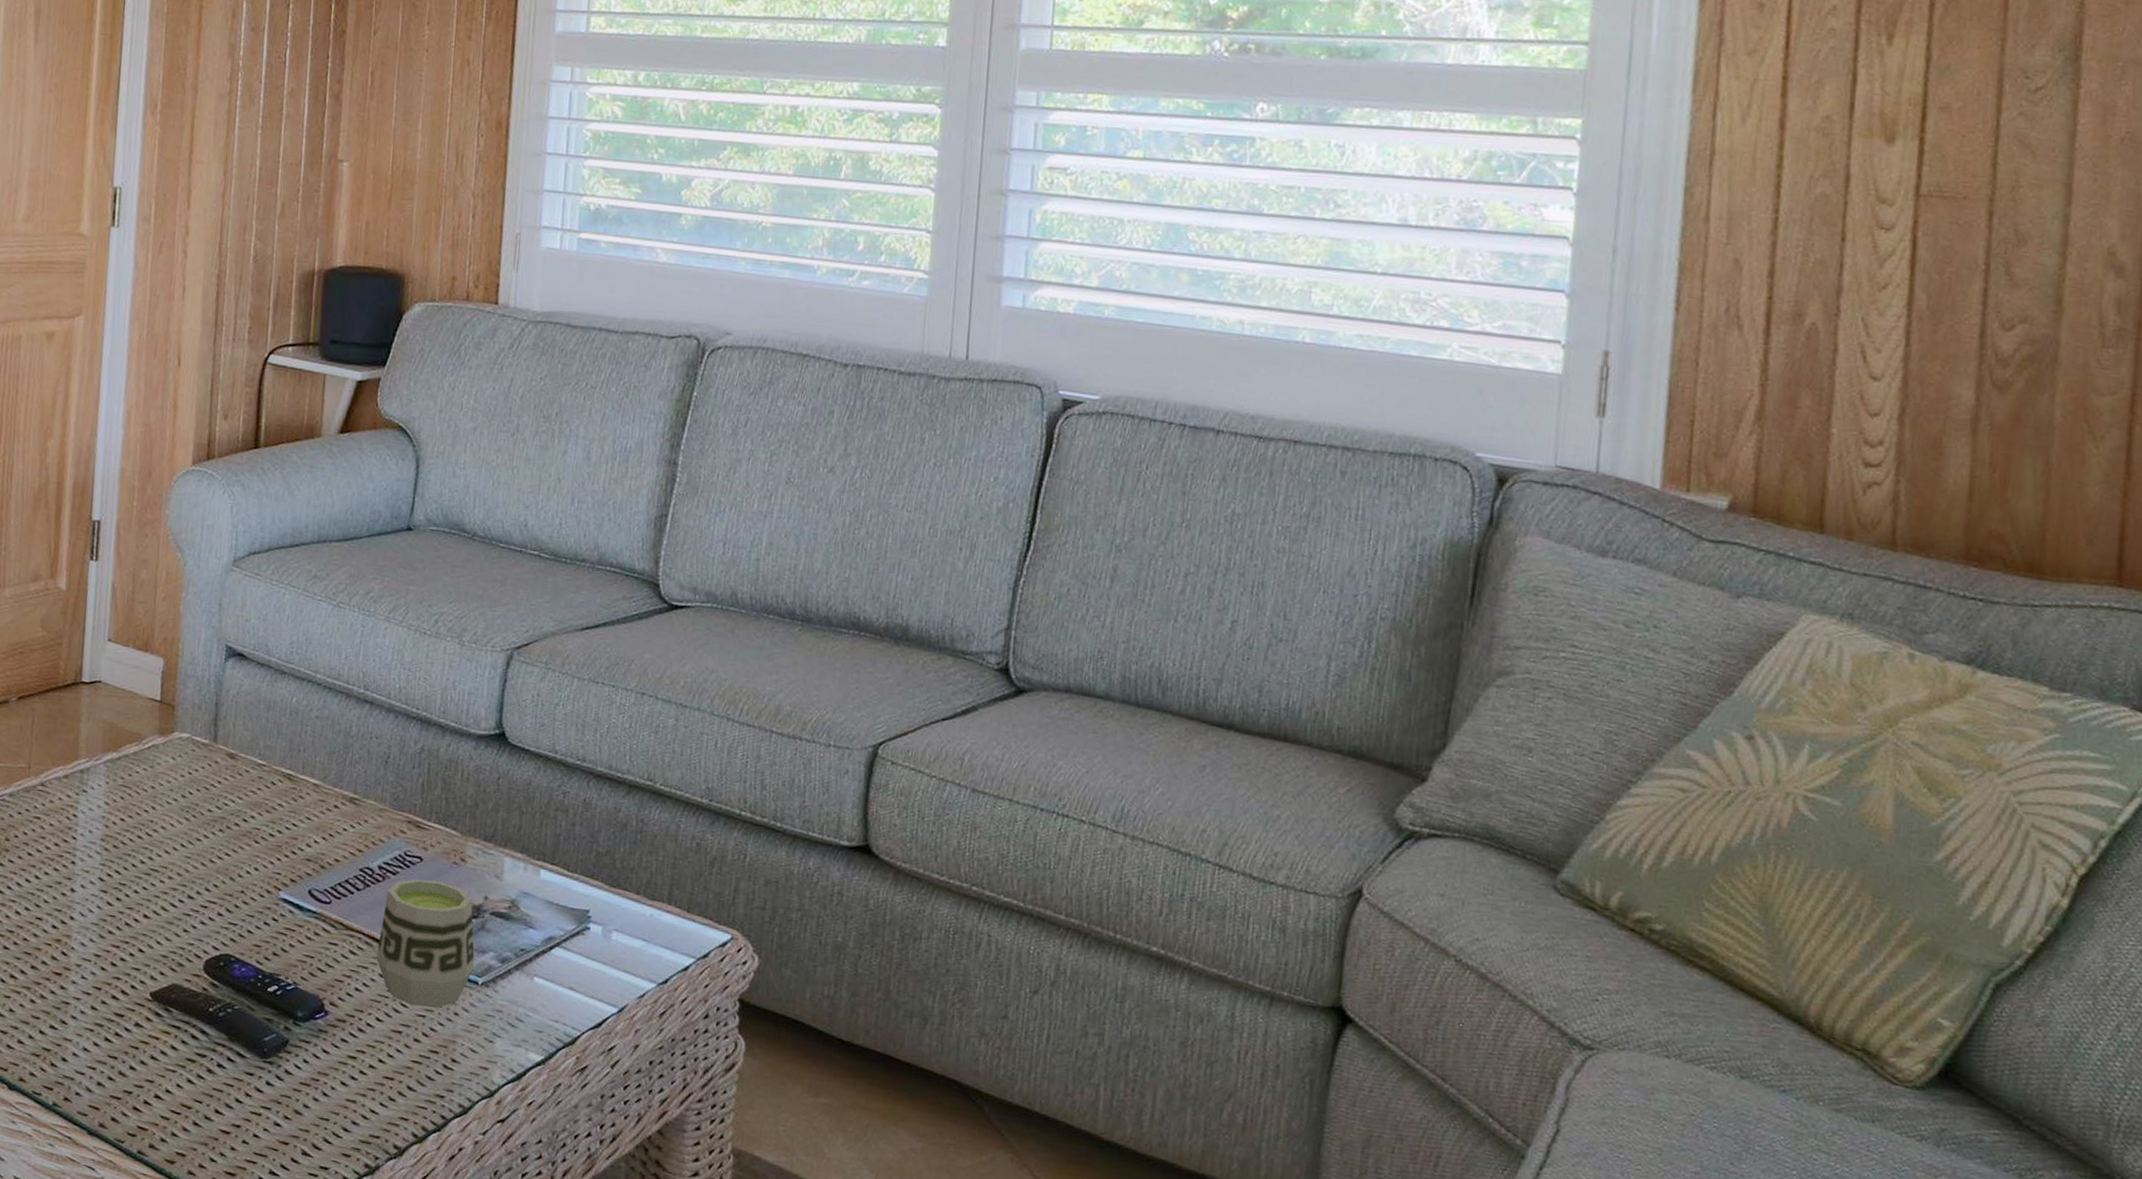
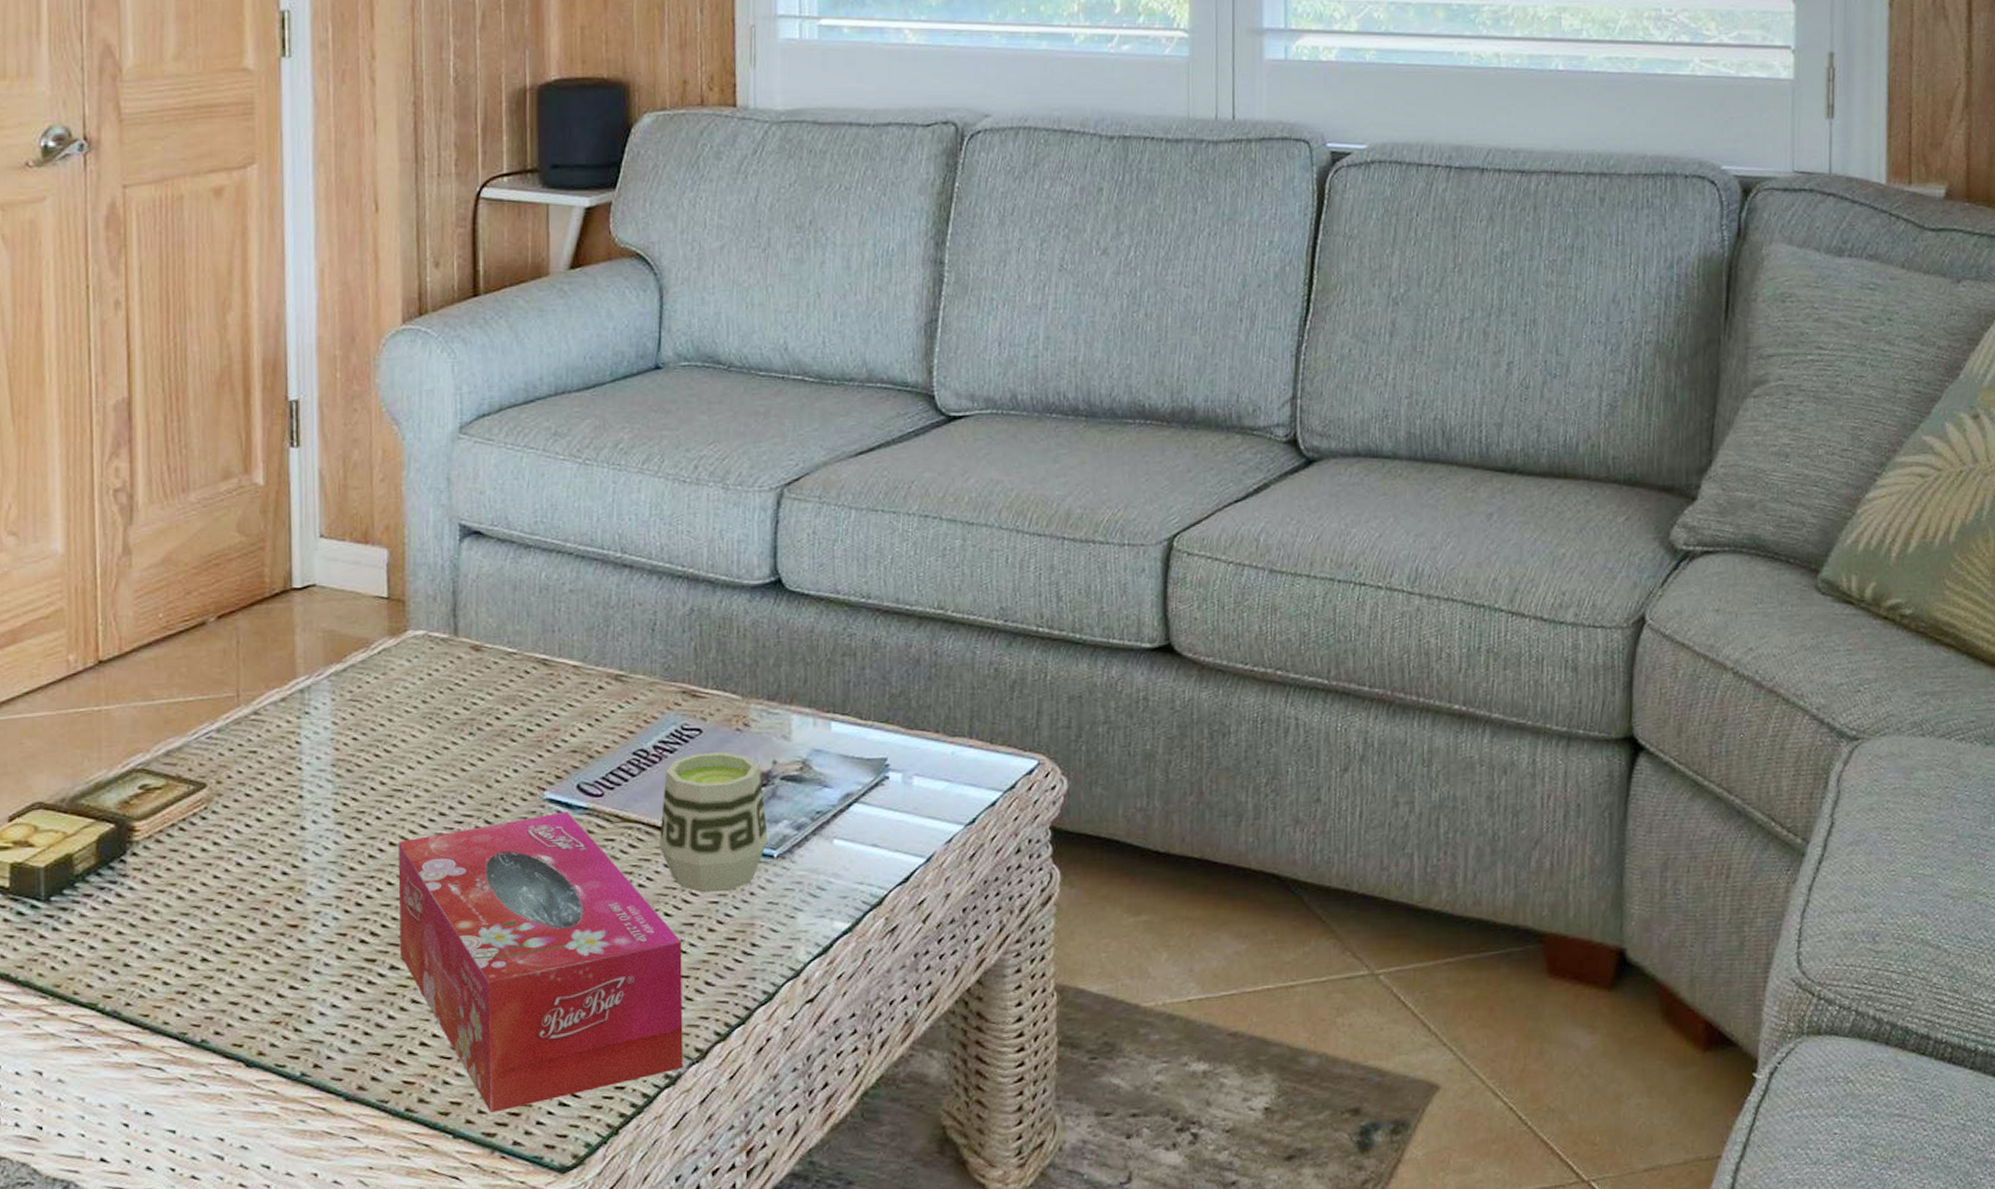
tissue box: none [144,912,390,1169] -> present [398,811,683,1113]

